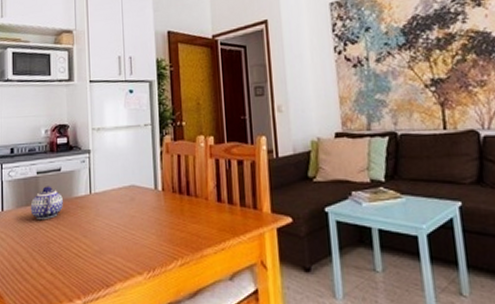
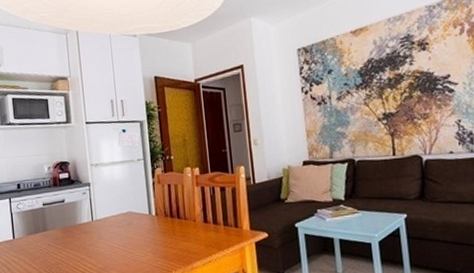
teapot: present [30,186,63,219] -> none [39,215,69,244]

